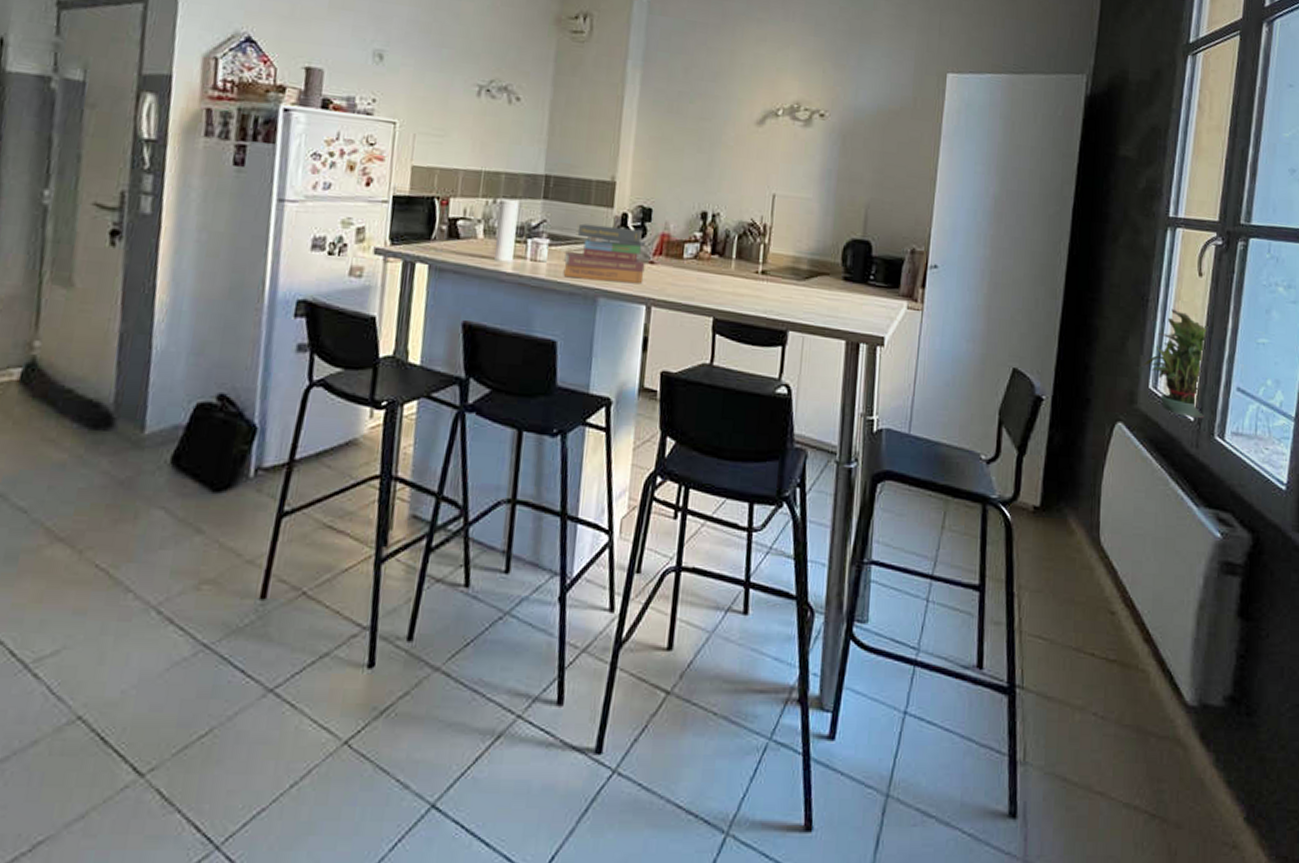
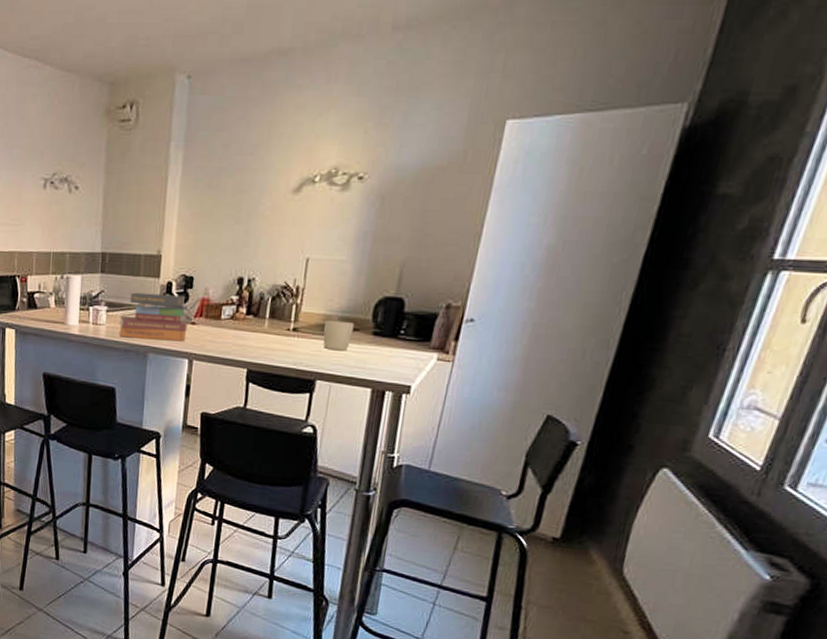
mug: none [793,262,824,298] -> present [323,320,355,351]
potted plant: present [1142,308,1209,419] -> none [703,358,802,469]

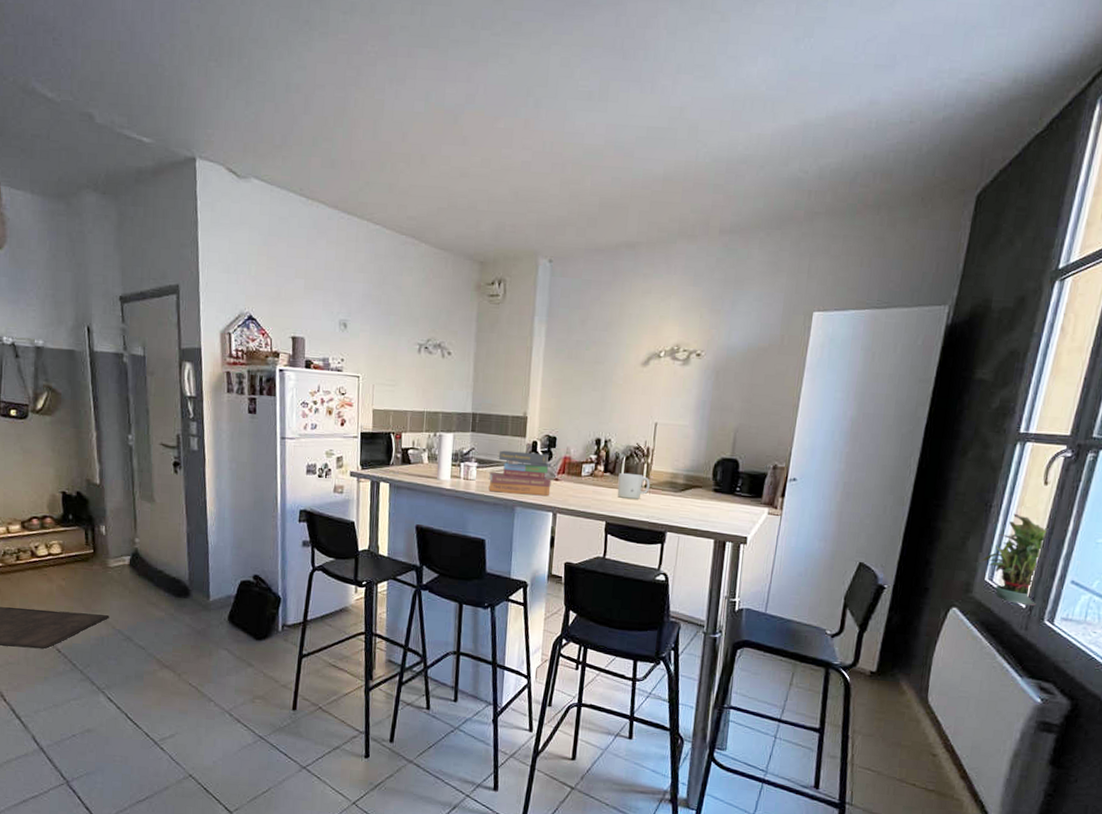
mug: none [260,314,299,344] -> present [617,472,650,499]
mug: present [323,320,355,351] -> none [671,478,698,506]
potted plant: none [703,358,802,469] -> present [980,513,1049,607]

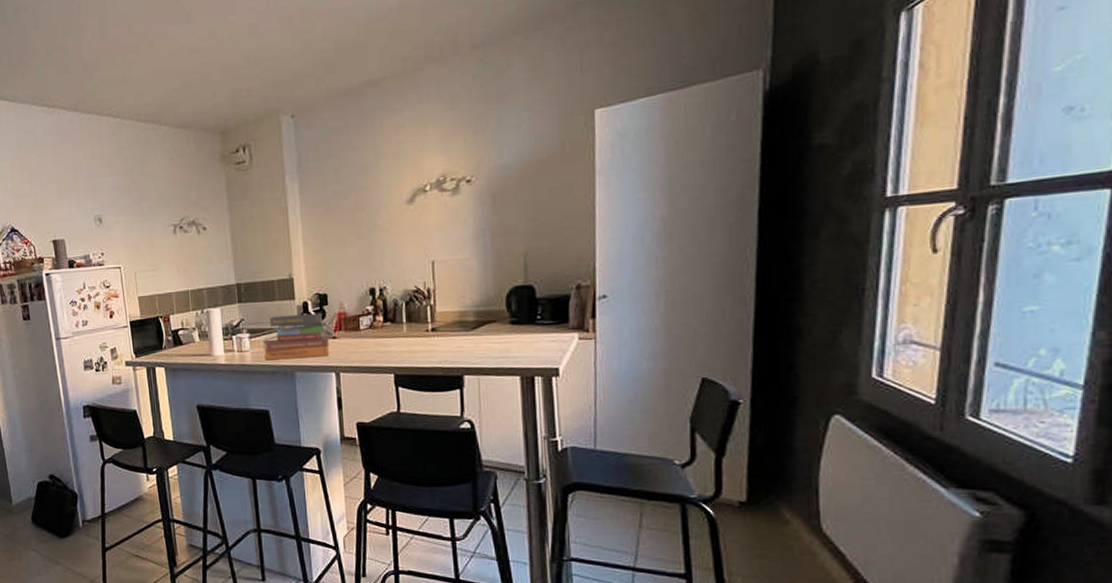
mug: present [617,472,650,499] -> none [400,318,437,346]
potted plant: present [980,513,1049,607] -> none [861,292,950,401]

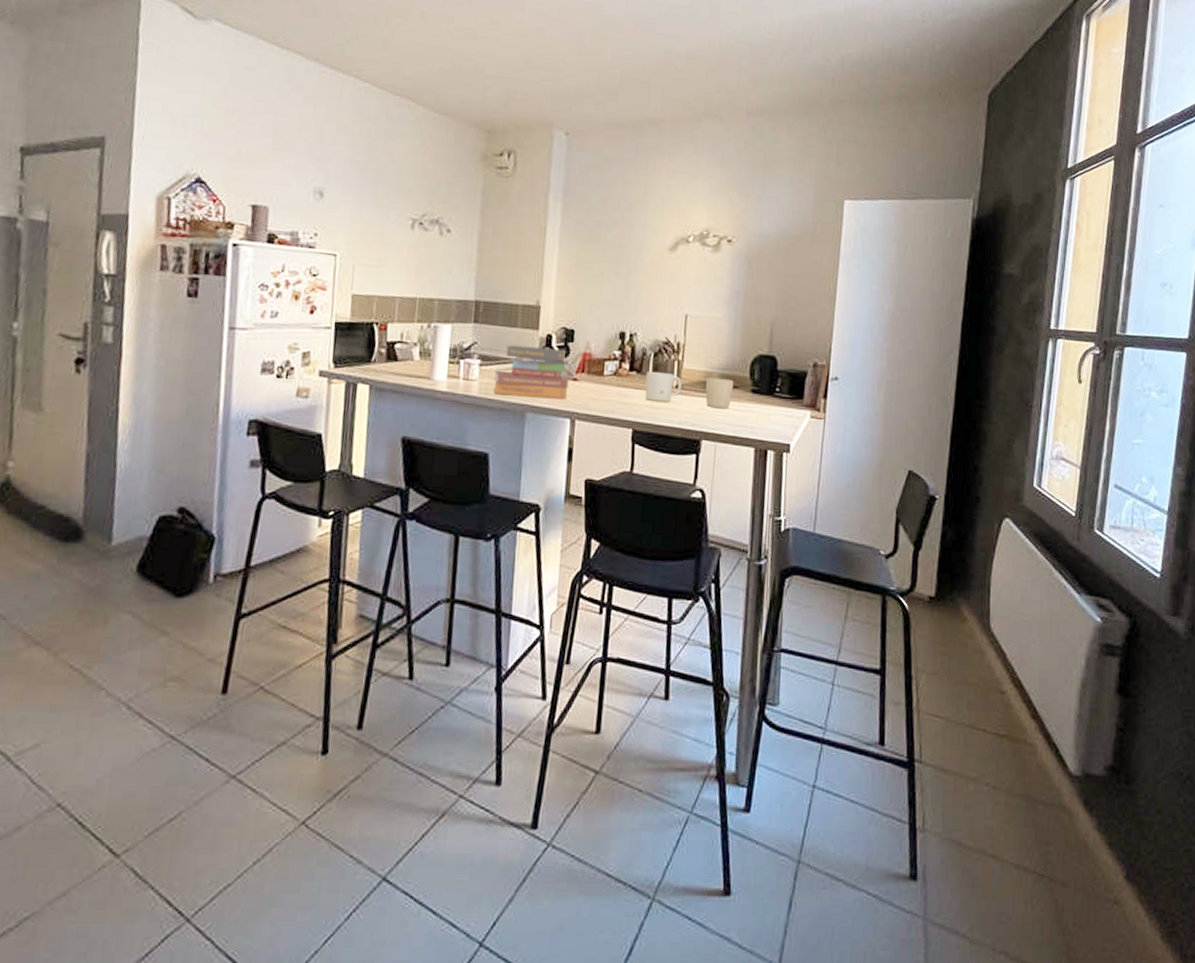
mug: none [400,318,437,346] -> present [645,371,682,402]
mug: none [462,314,491,345] -> present [705,377,734,409]

